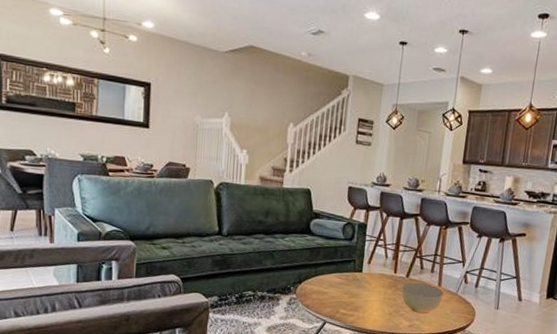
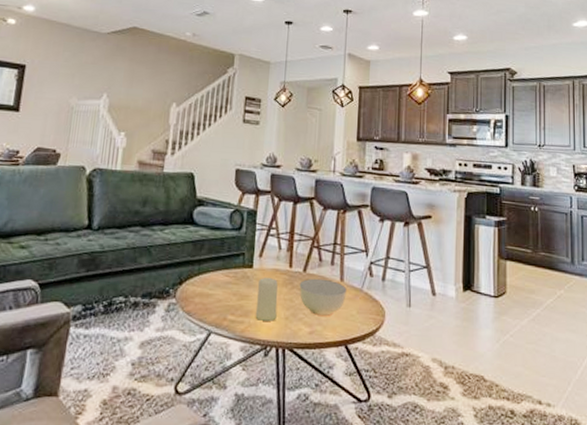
candle: none [363,280,384,316] -> present [255,277,278,321]

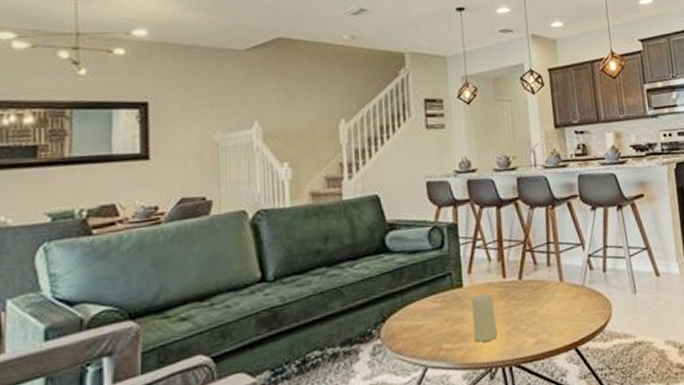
bowl: present [299,278,347,317] -> none [516,282,569,324]

